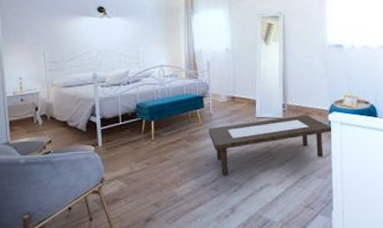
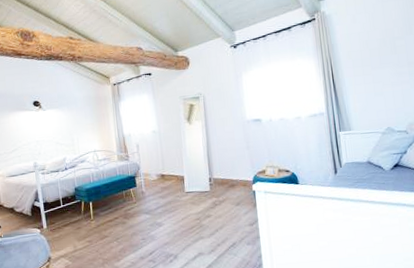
coffee table: present [208,115,331,175] -> none [142,186,256,248]

